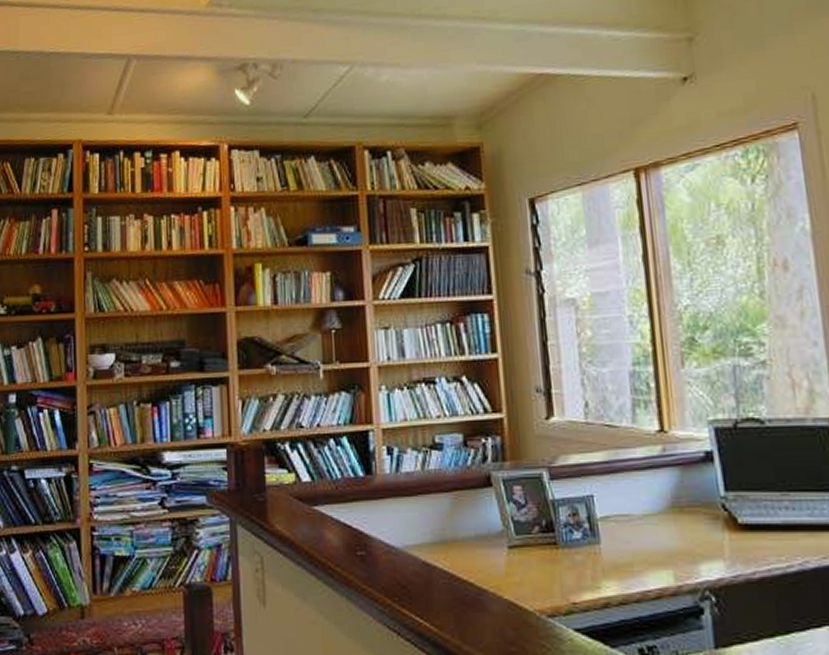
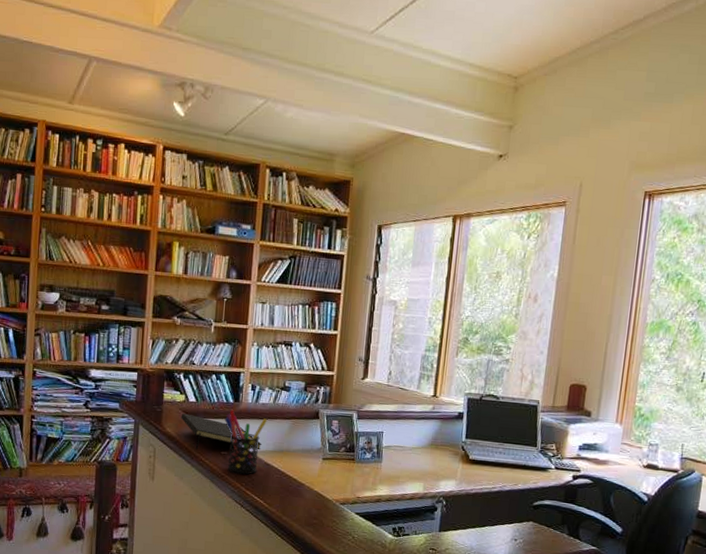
notepad: none [293,500,415,553] -> present [181,413,263,450]
pen holder: none [354,487,418,584] -> present [224,410,268,475]

